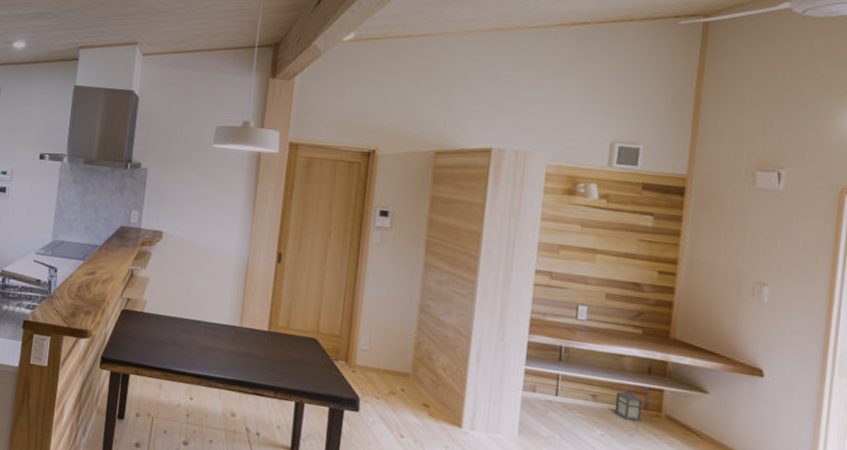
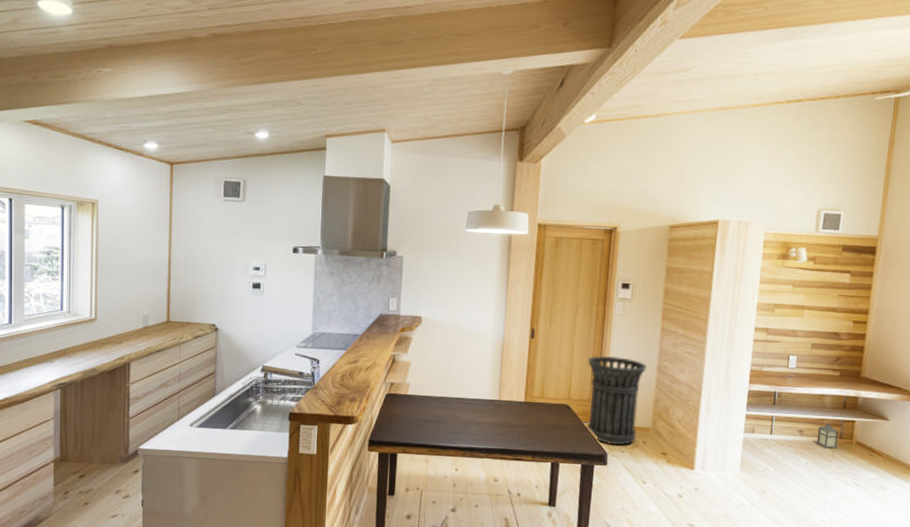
trash can: none [336,287,407,391] -> present [586,356,647,445]

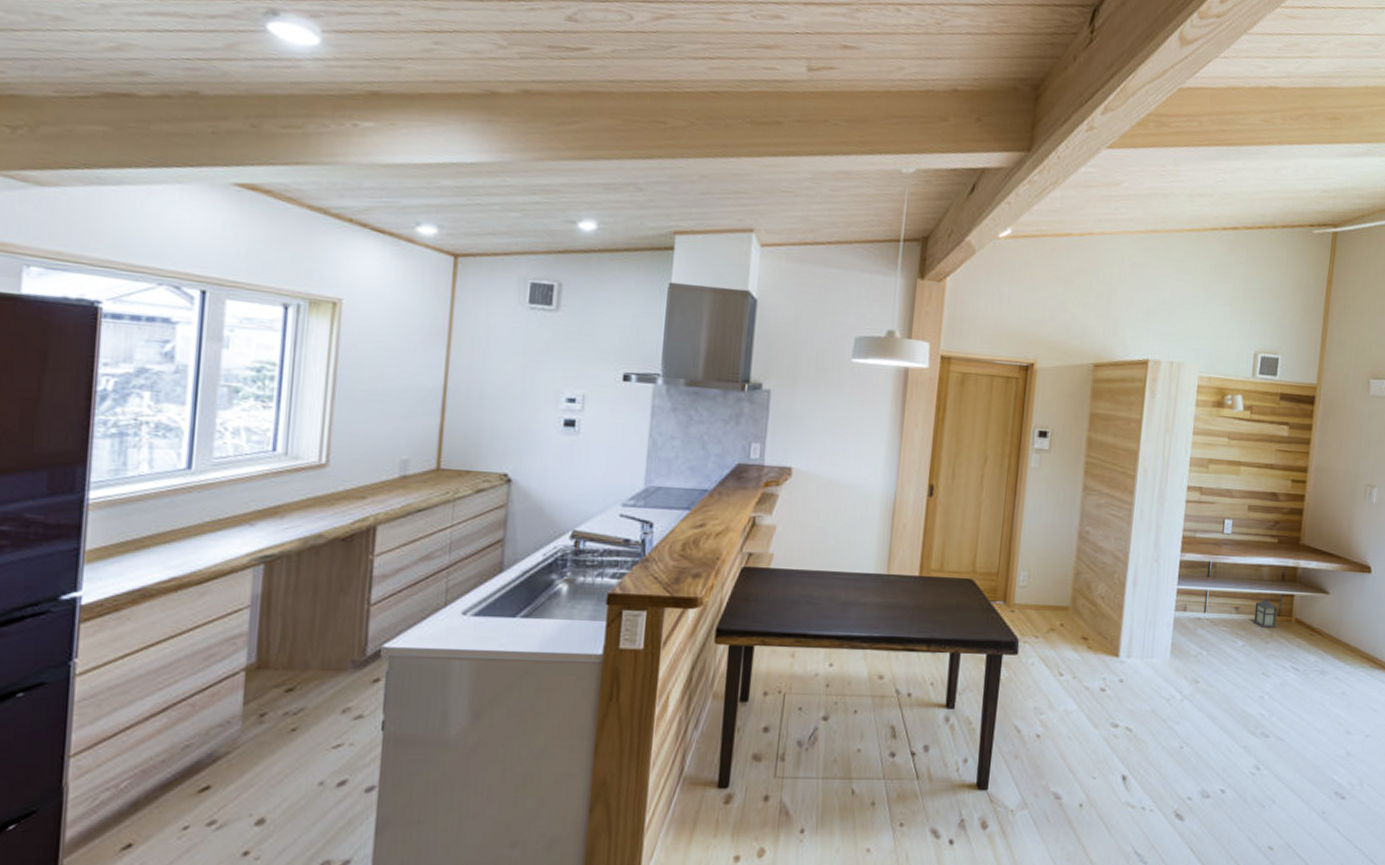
trash can: present [586,356,647,445] -> none [994,519,1066,629]

